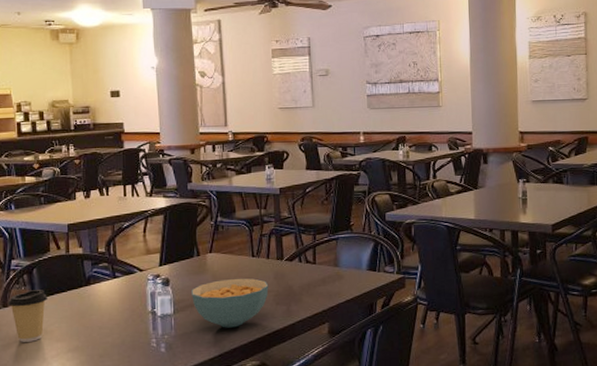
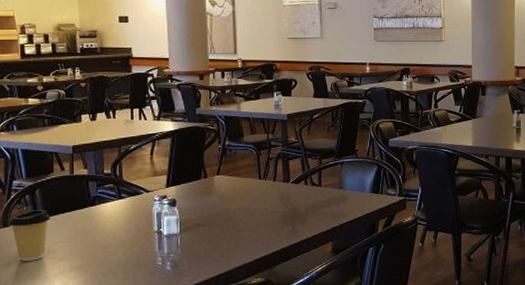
cereal bowl: present [192,278,269,328] -> none [198,199,275,247]

